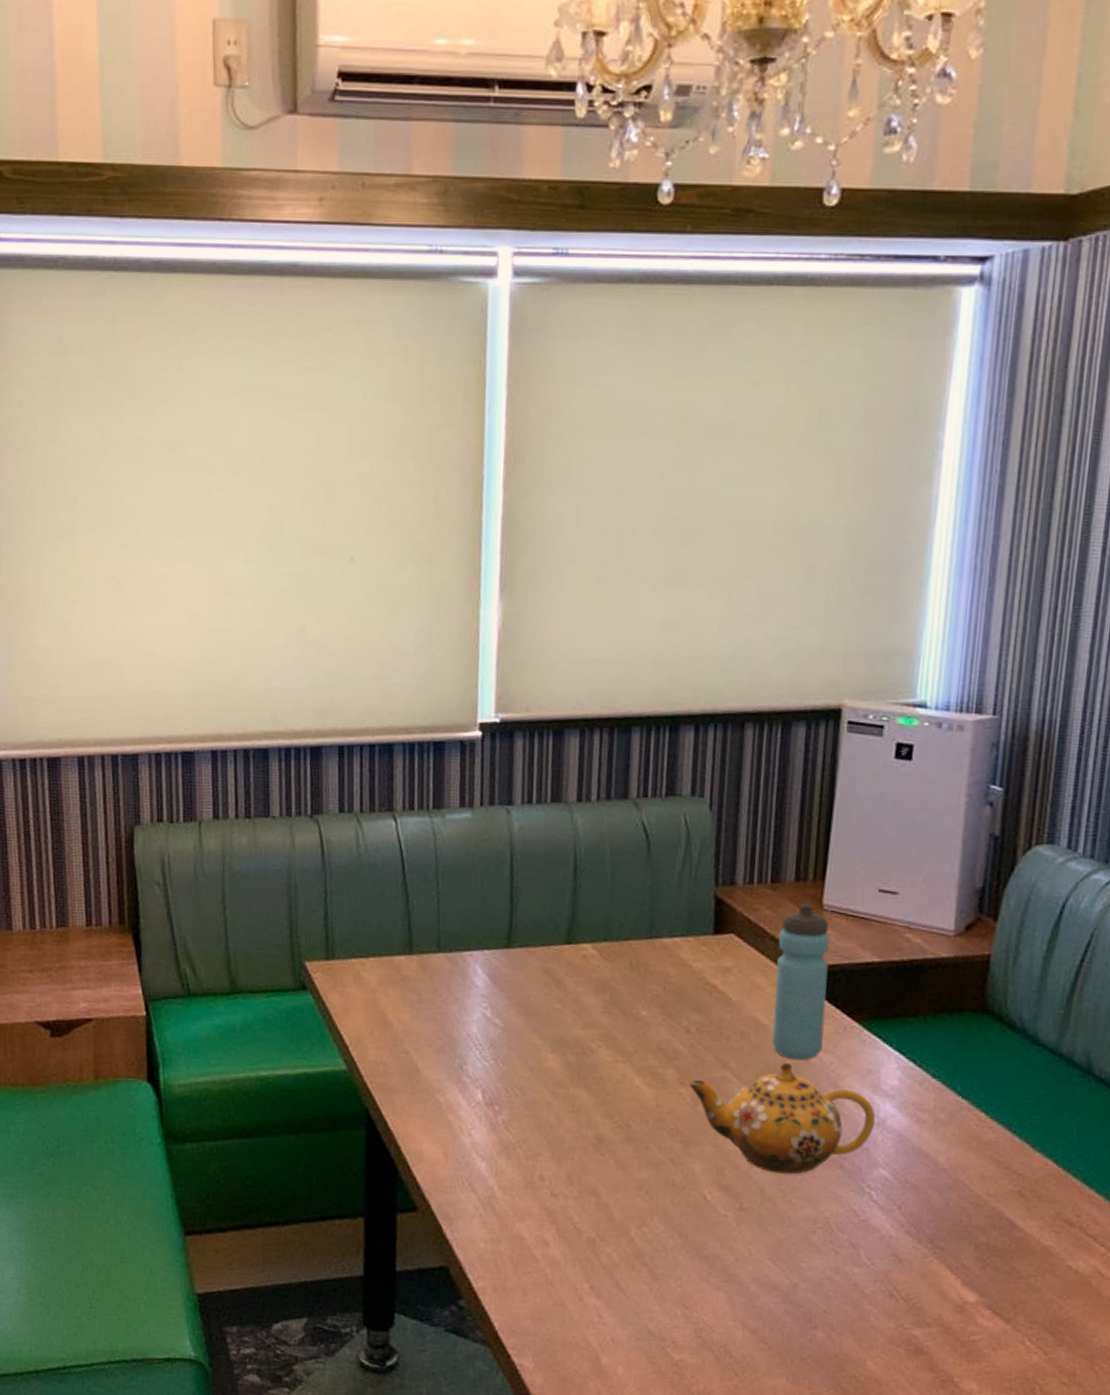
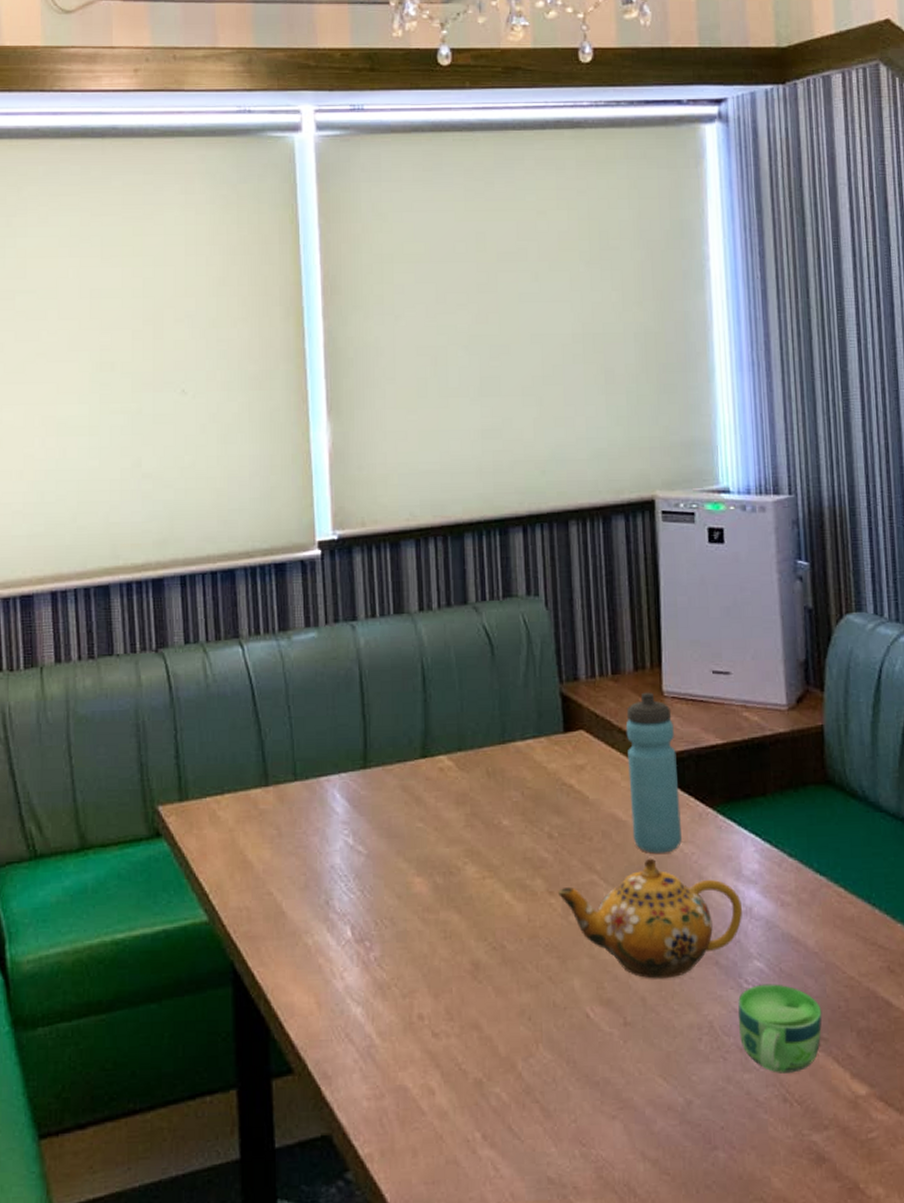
cup: none [854,1190,943,1273] -> present [738,984,822,1073]

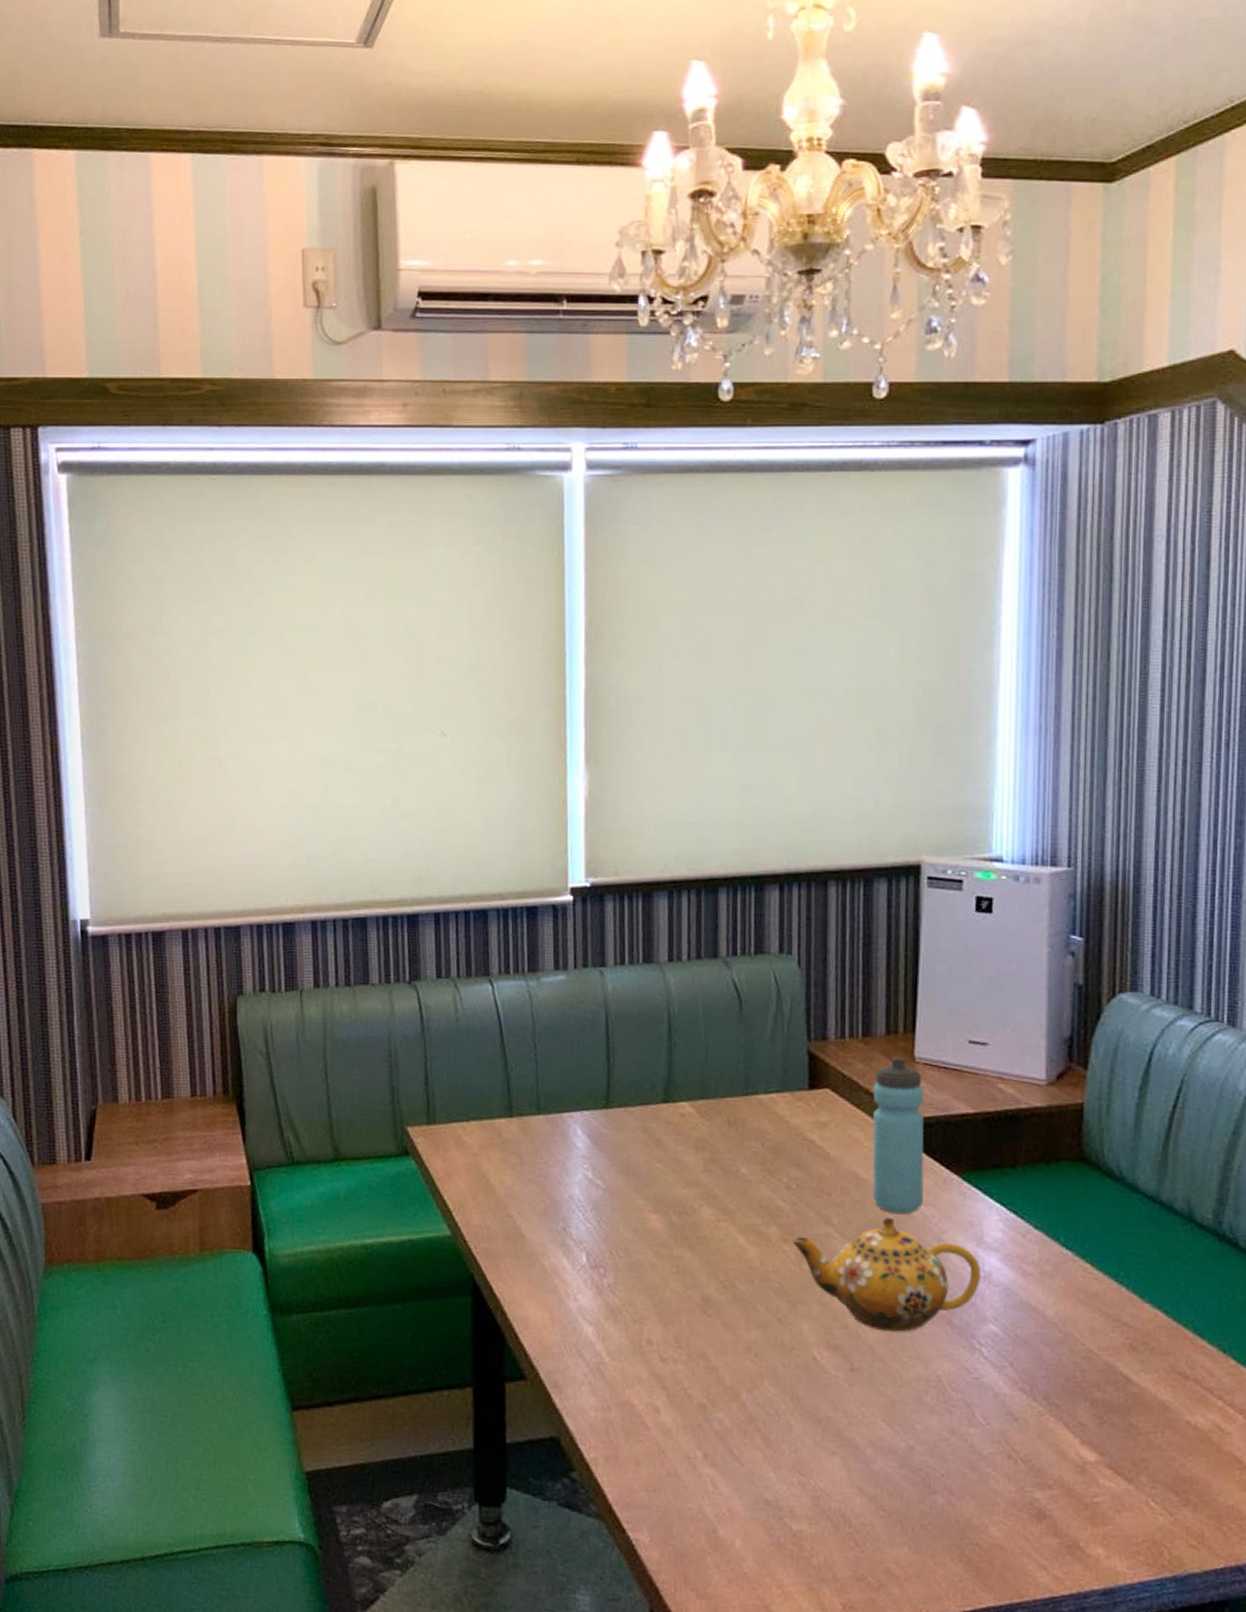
cup: present [738,984,822,1073] -> none [967,1347,1056,1433]

